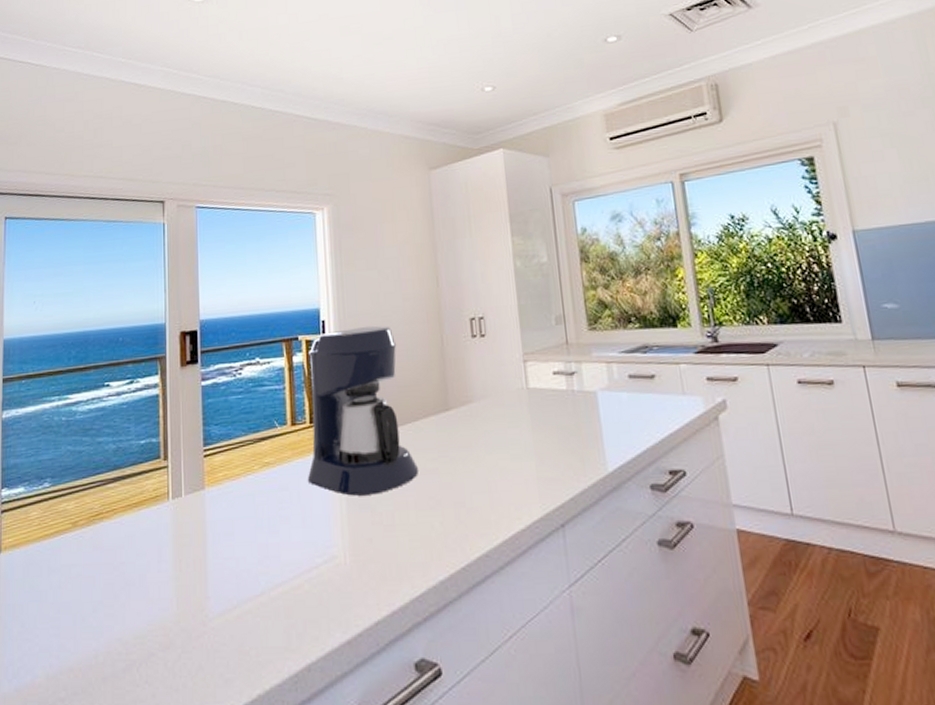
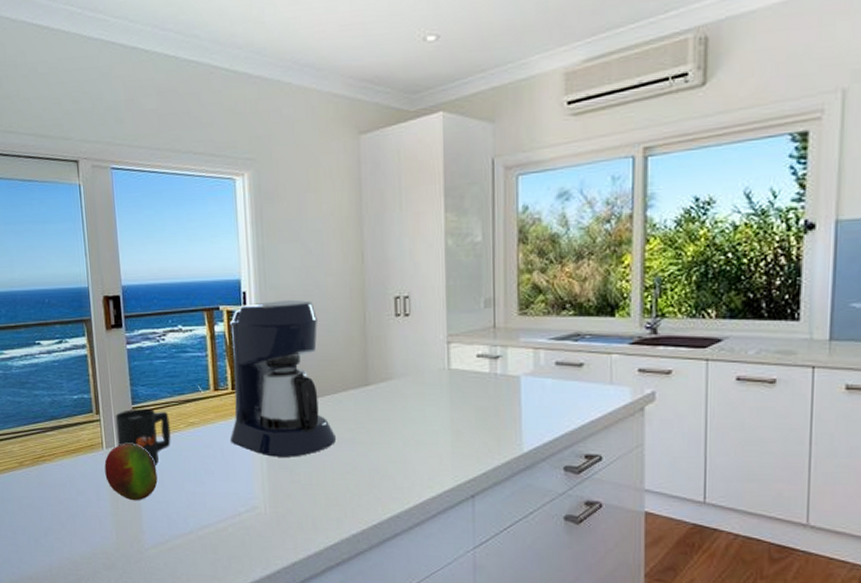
fruit: none [169,491,227,560] -> present [104,444,158,501]
mug: none [184,449,244,517] -> present [115,408,171,467]

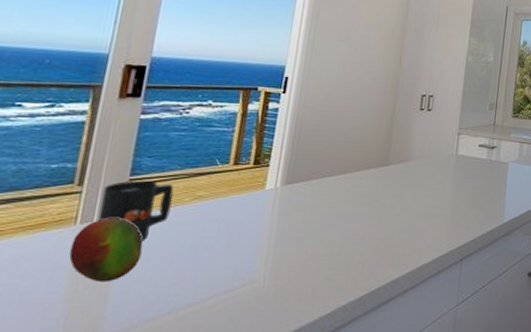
coffee maker: present [230,299,337,457] -> none [241,87,353,230]

